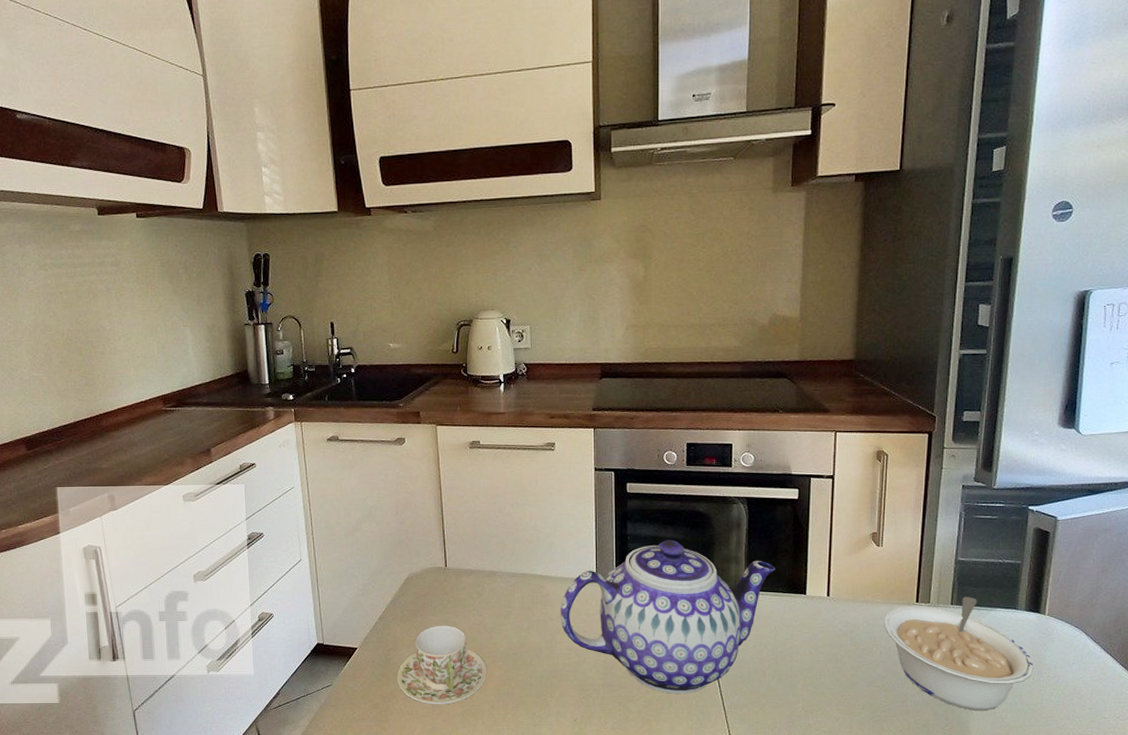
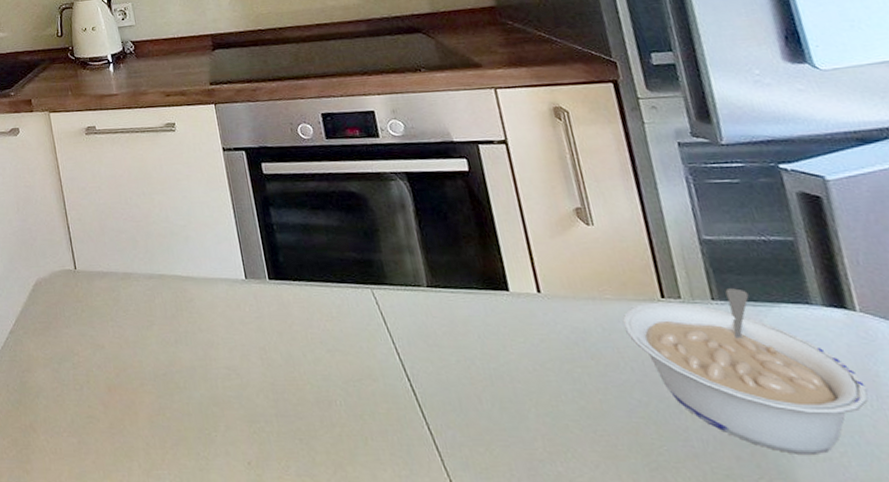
teacup: present [397,625,488,705] -> none [35,339,137,441]
teapot: present [560,540,776,694] -> none [209,227,462,427]

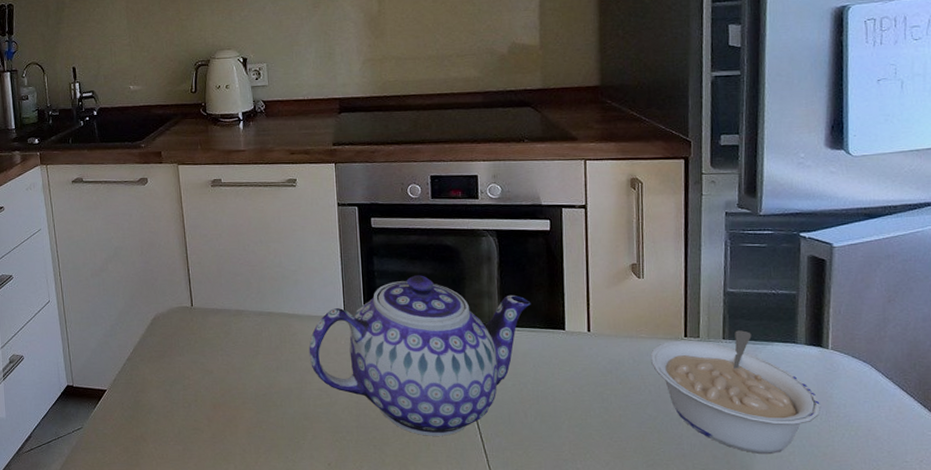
teapot: none [209,227,462,427] -> present [309,275,531,436]

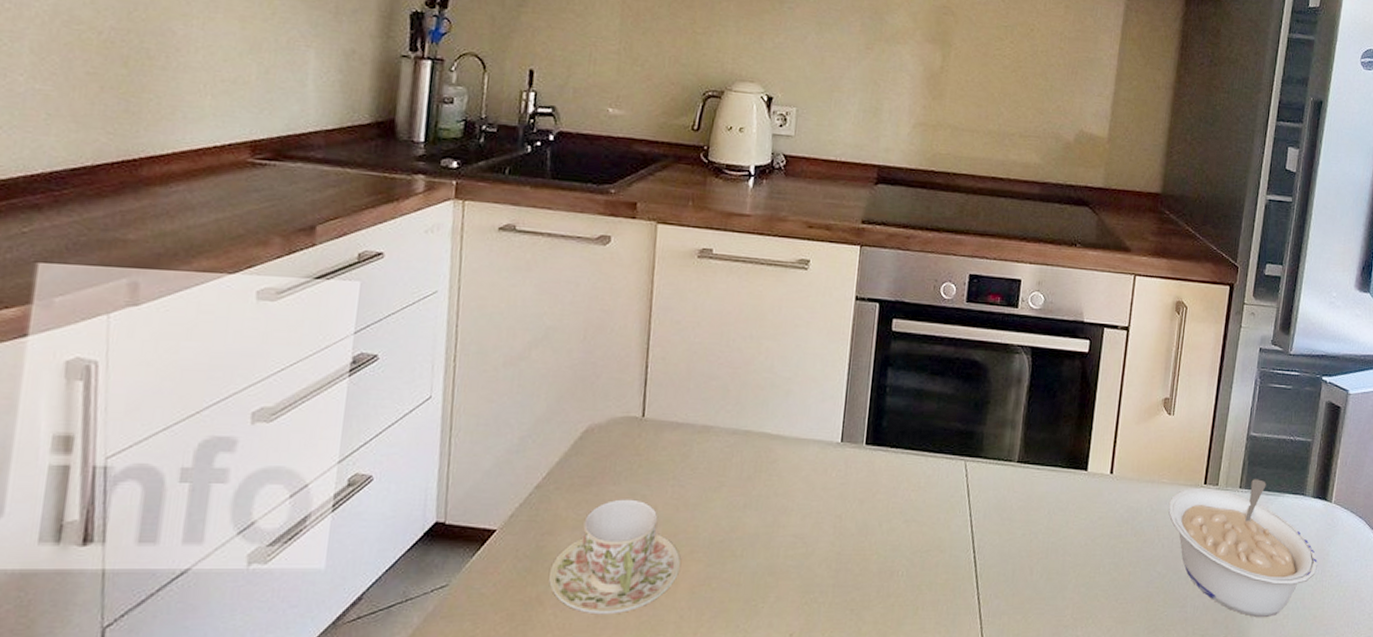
teacup: none [147,366,238,448] -> present [549,499,682,615]
teapot: present [309,275,531,436] -> none [788,394,1056,597]

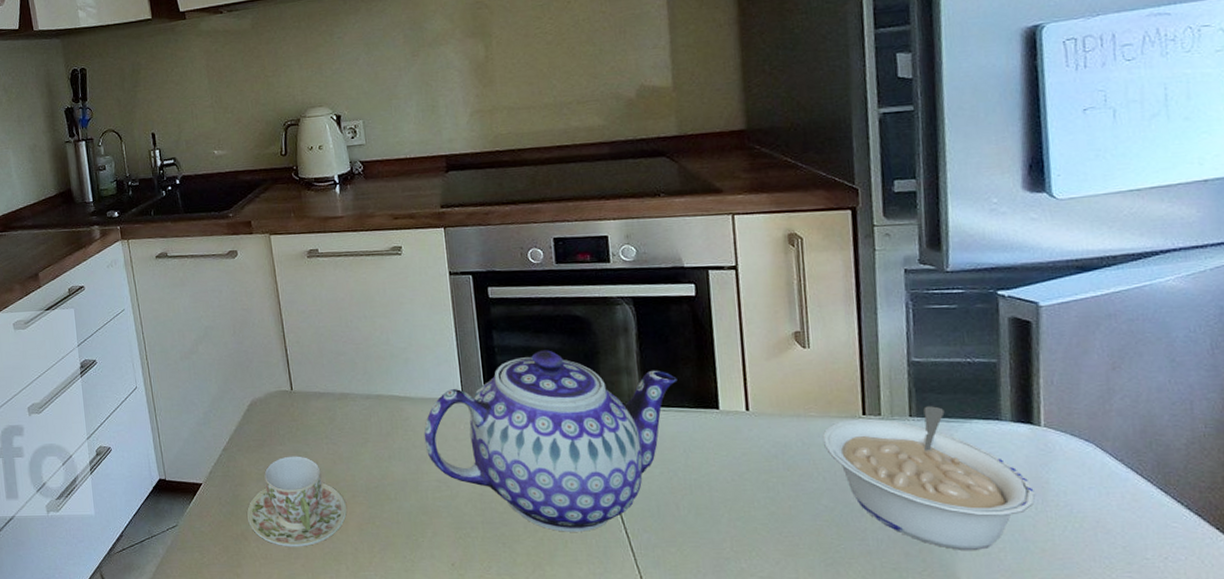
teapot: none [788,394,1056,597] -> present [424,350,678,532]

